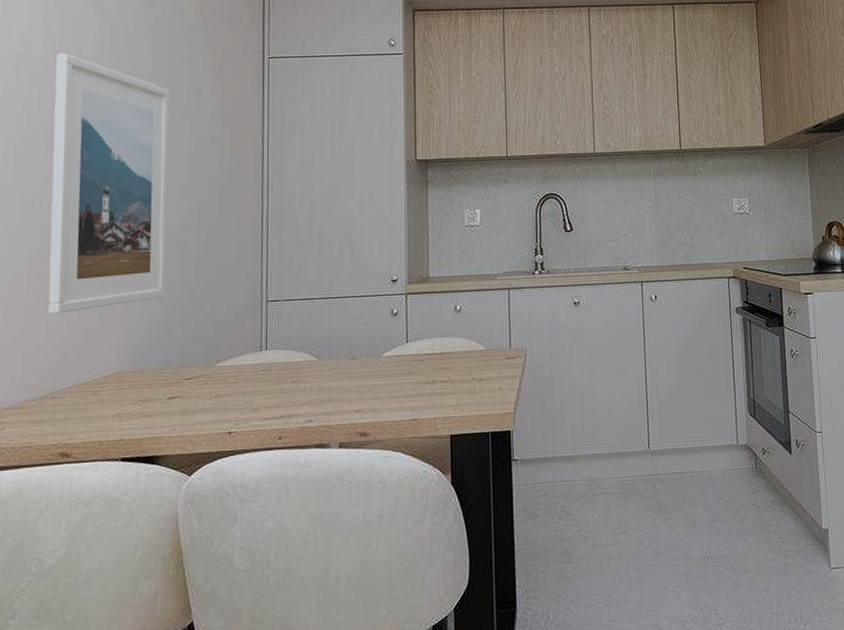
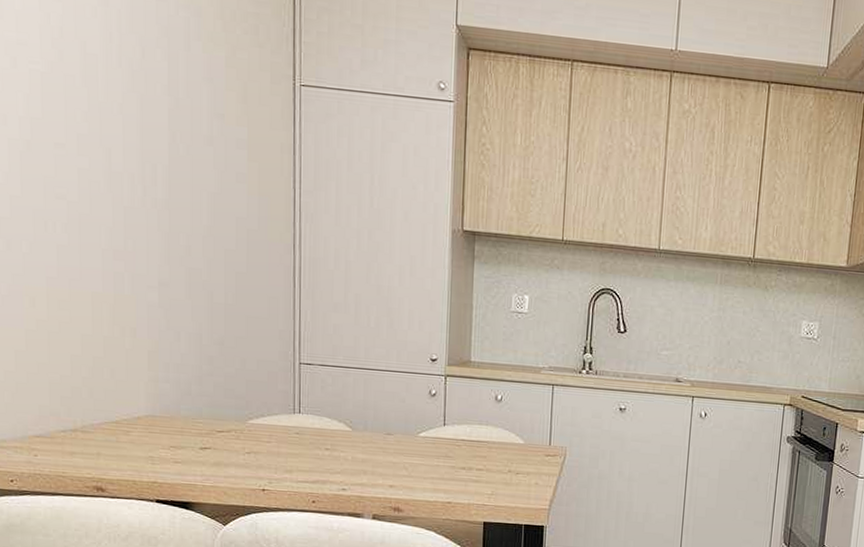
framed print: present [48,53,169,315] -> none [57,47,194,347]

